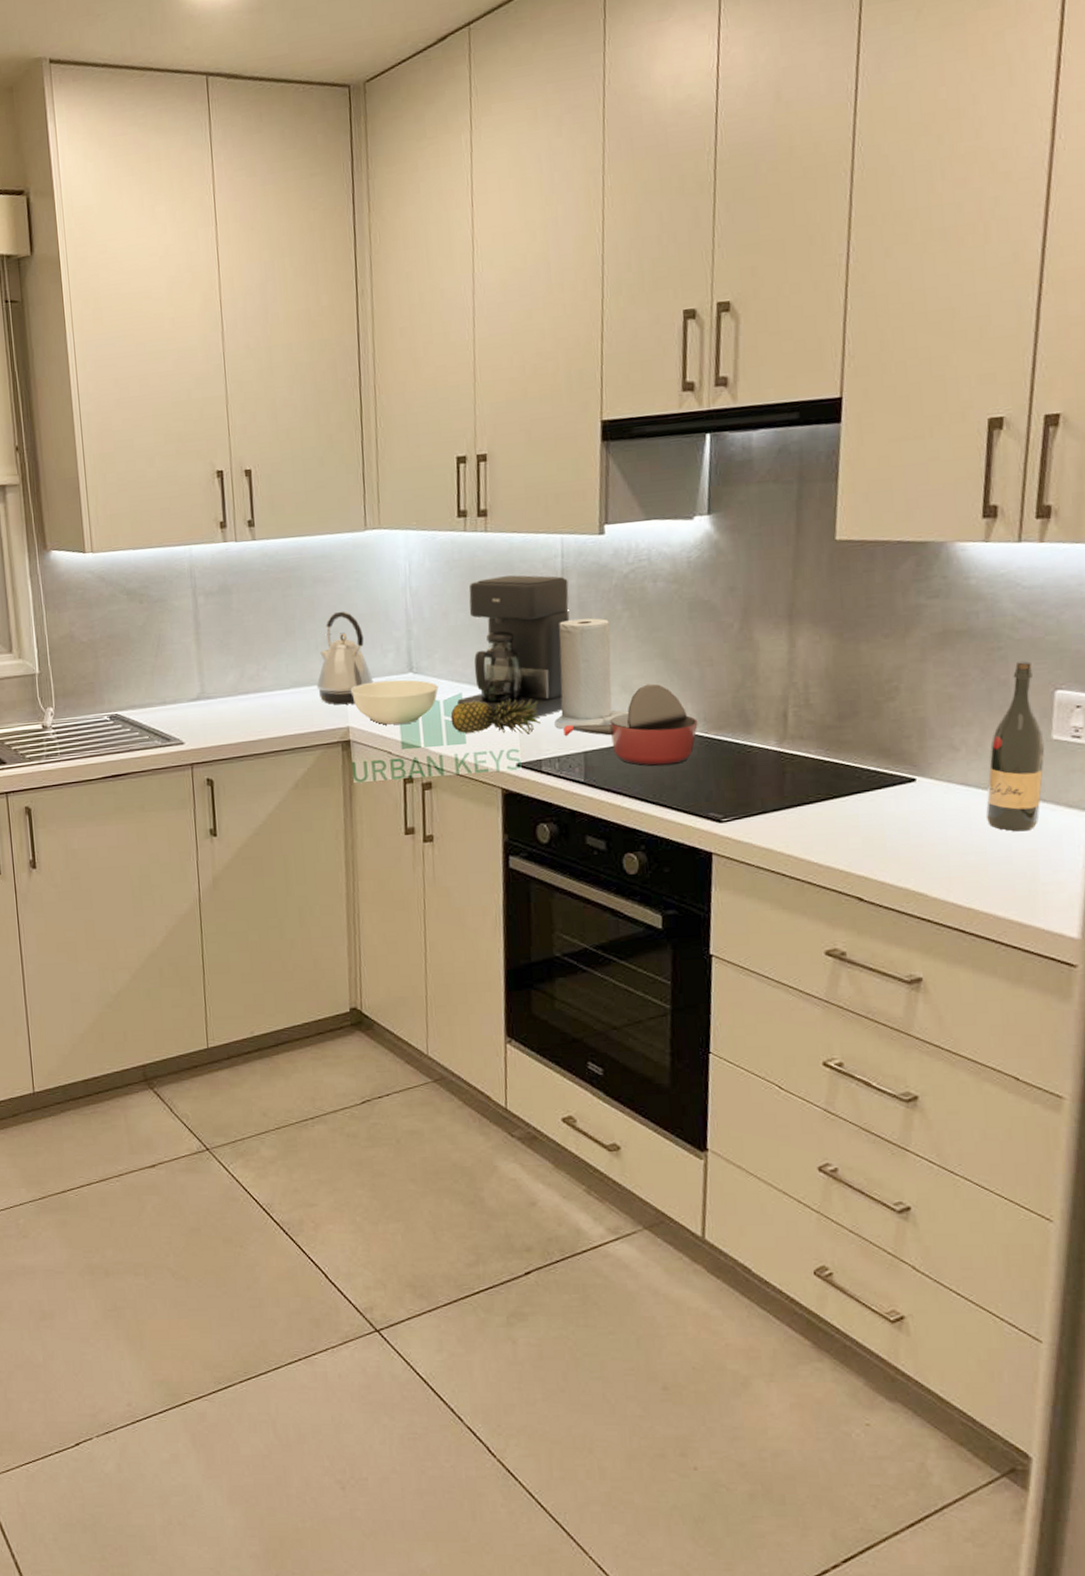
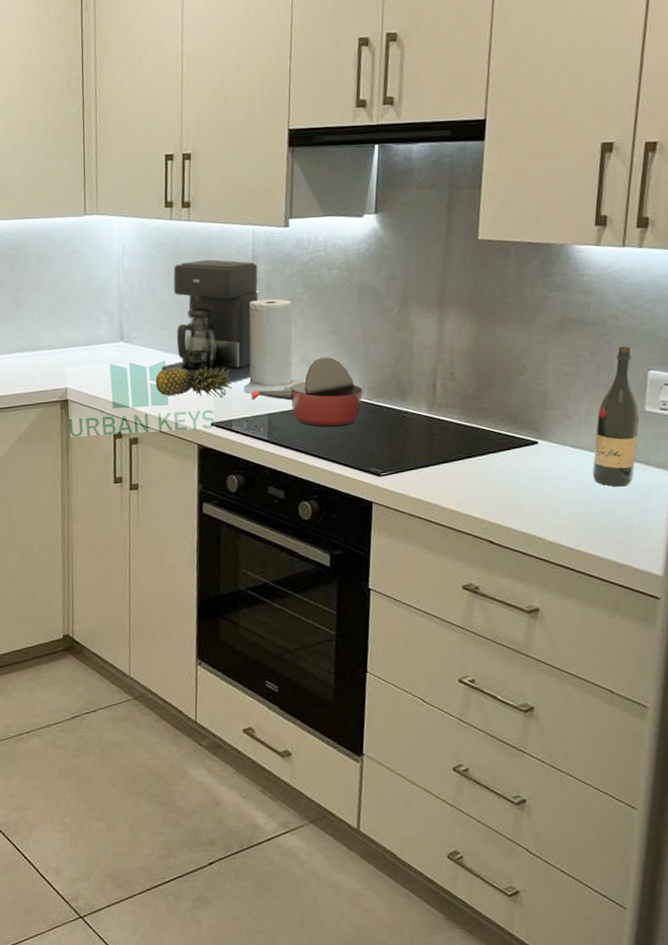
kettle: present [316,611,374,705] -> none [39,286,89,368]
bowl: present [351,679,439,725] -> none [70,347,146,387]

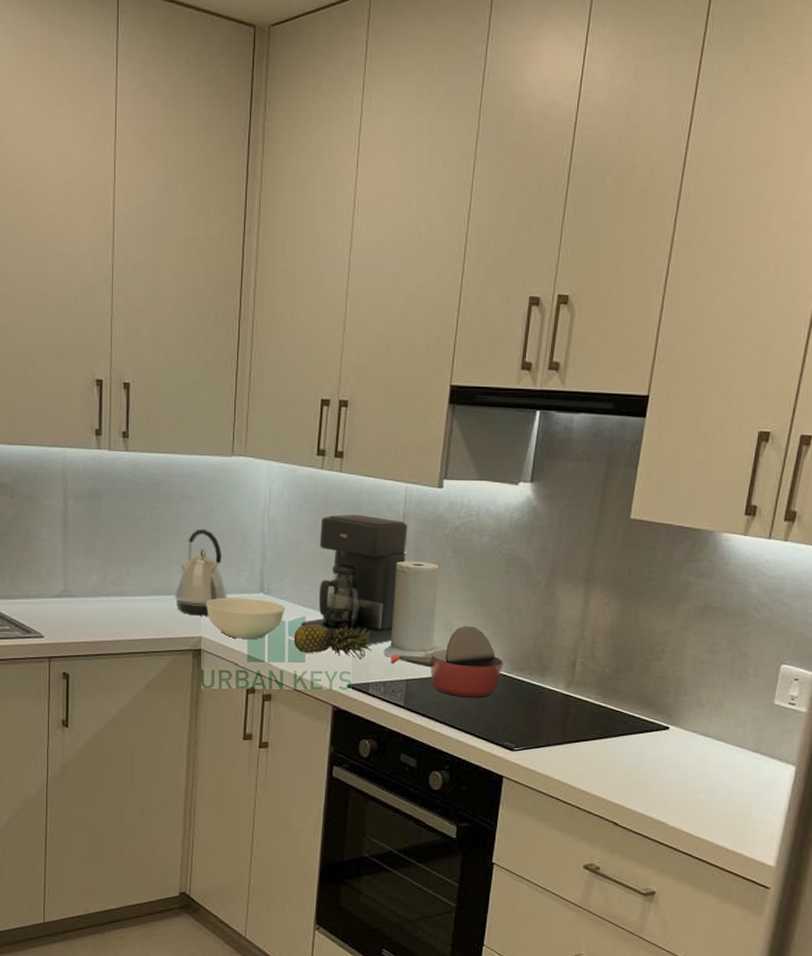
kettle: none [39,286,89,368] -> present [174,529,227,616]
bowl: none [70,347,146,387] -> present [206,597,285,639]
wine bottle: present [592,345,640,487] -> none [718,637,768,777]

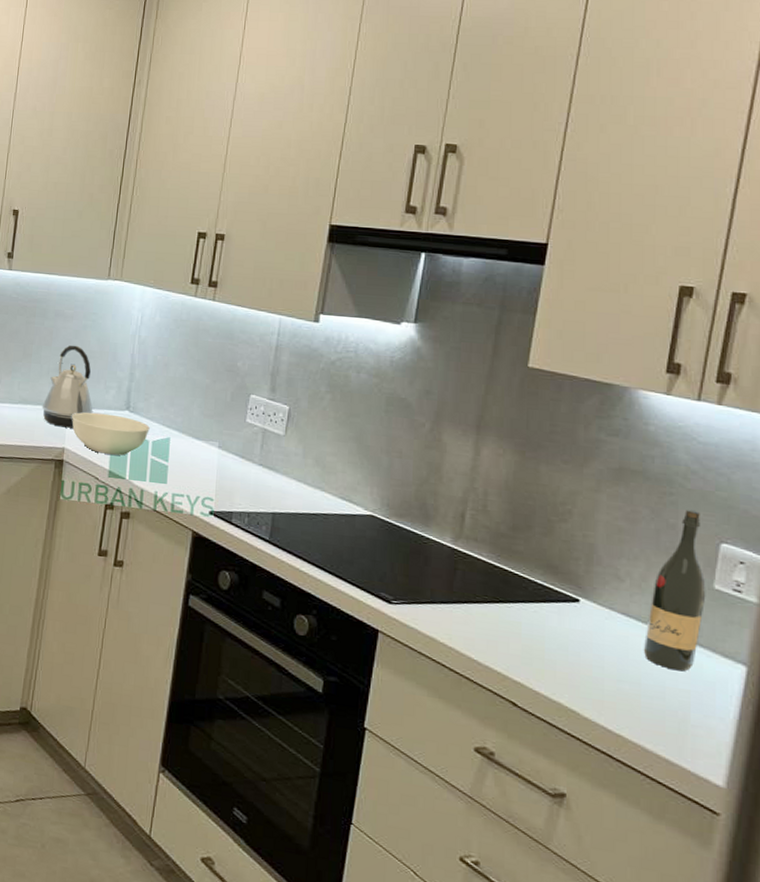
fruit: present [293,624,372,660] -> none [156,446,237,487]
coffee maker: present [301,514,408,646] -> none [165,341,280,474]
paper towel: present [384,561,448,658] -> none [249,391,320,493]
saucepan: present [390,625,503,698] -> none [255,462,381,542]
wine bottle: none [718,637,768,777] -> present [643,509,706,672]

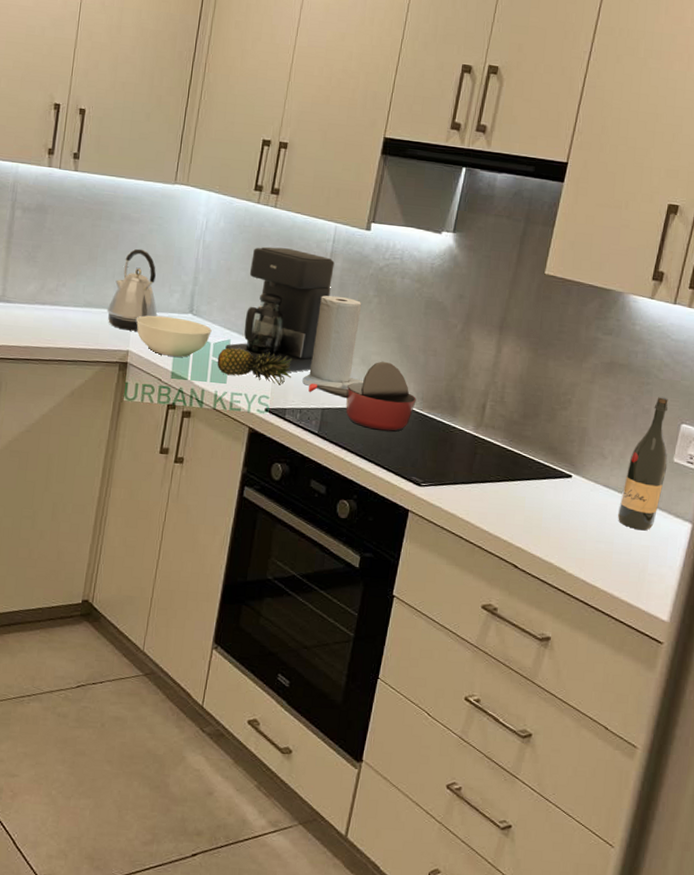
fruit: none [156,446,237,487] -> present [217,347,292,385]
coffee maker: none [165,341,280,474] -> present [225,247,335,373]
paper towel: none [249,391,320,493] -> present [302,295,364,389]
saucepan: none [255,462,381,542] -> present [307,361,417,432]

